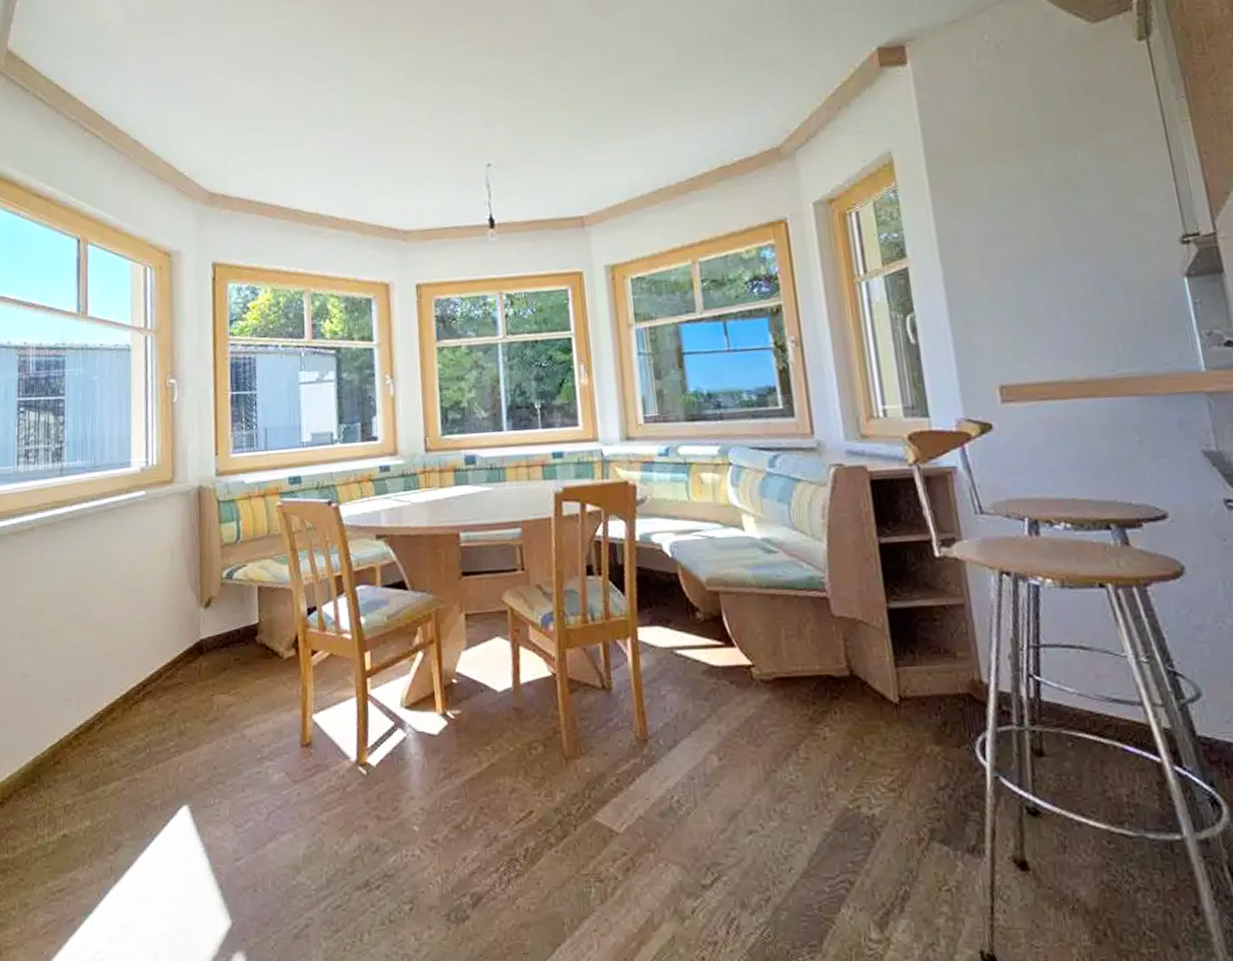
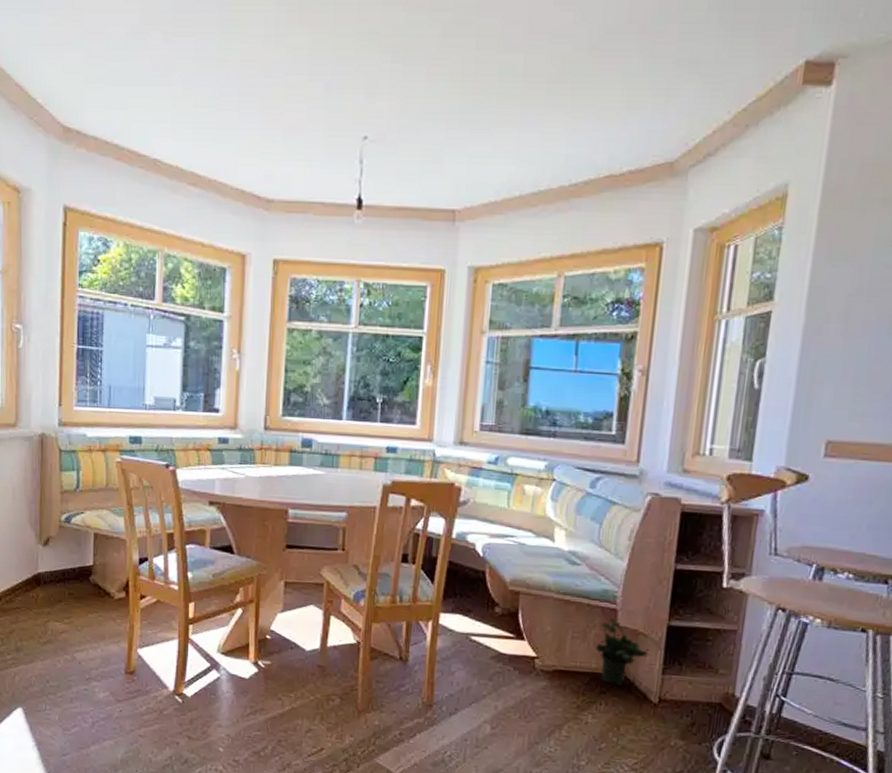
potted plant: none [811,608,875,687] -> present [594,618,650,685]

